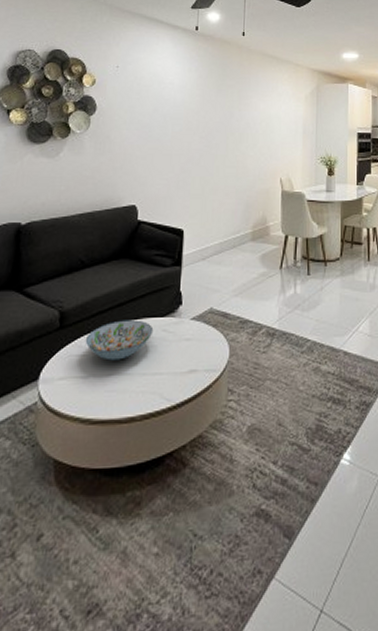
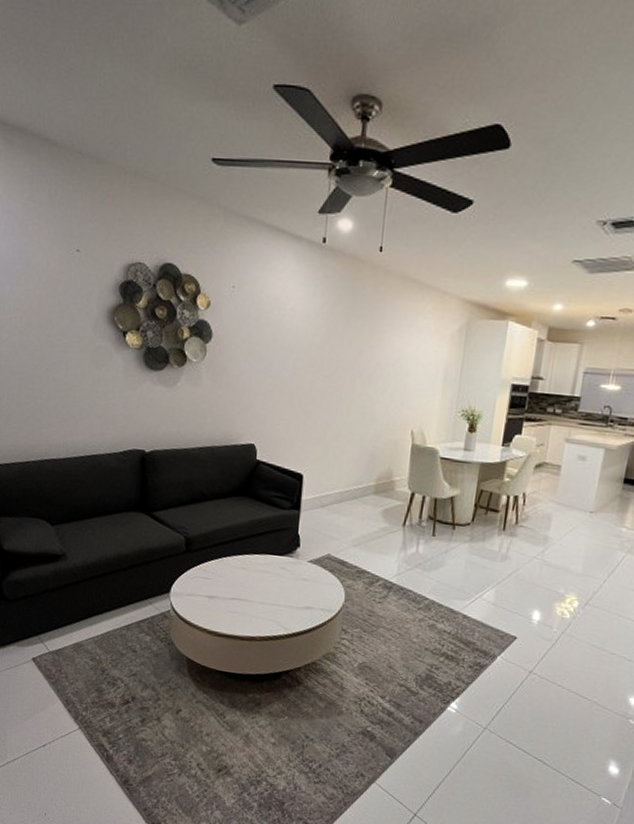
decorative bowl: present [85,319,154,361] -> none [209,552,272,588]

